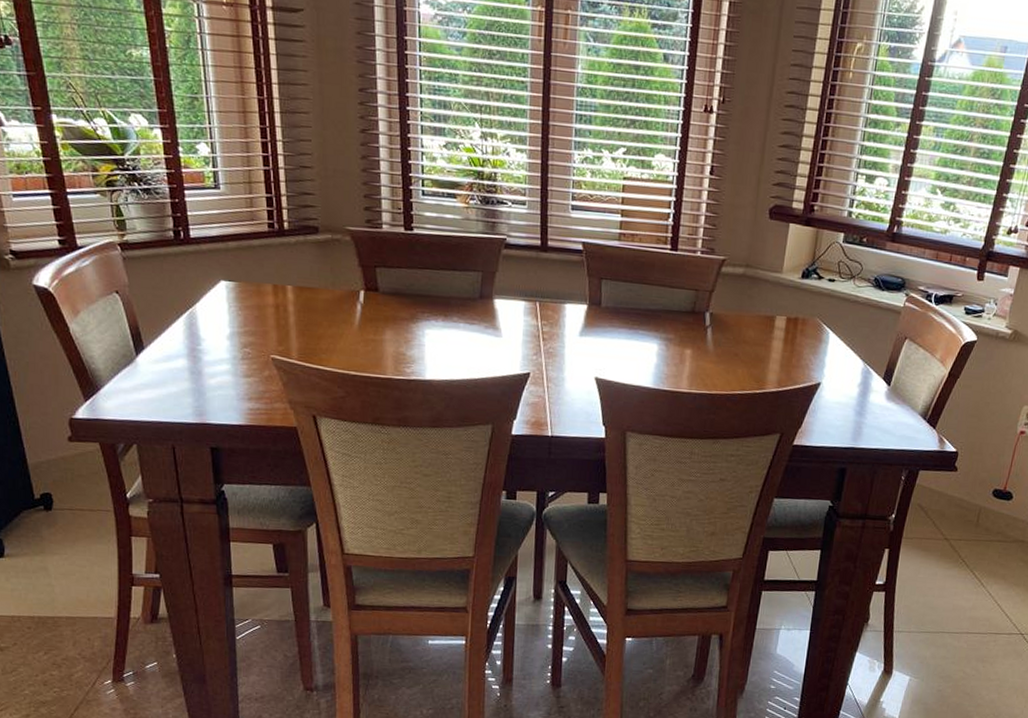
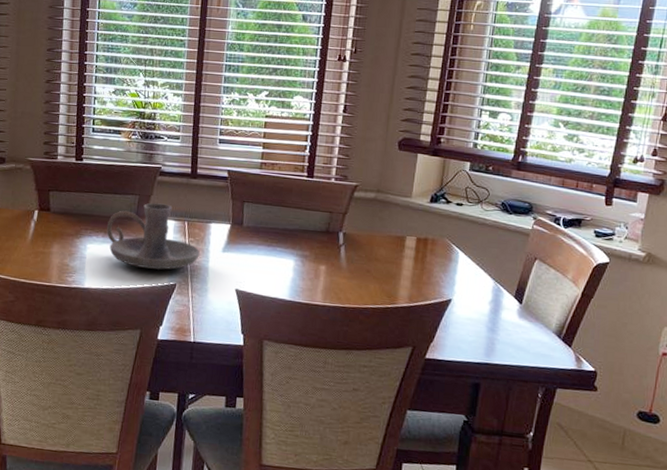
candle holder: none [447,280,554,358] -> present [107,202,200,270]

